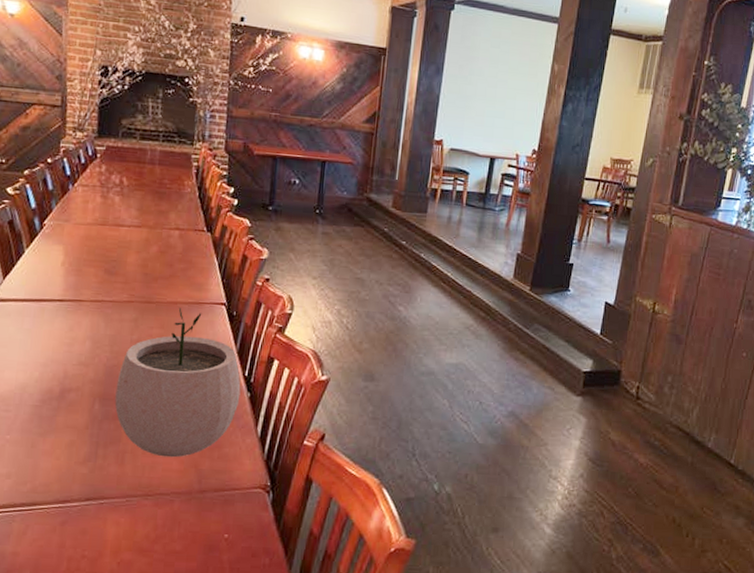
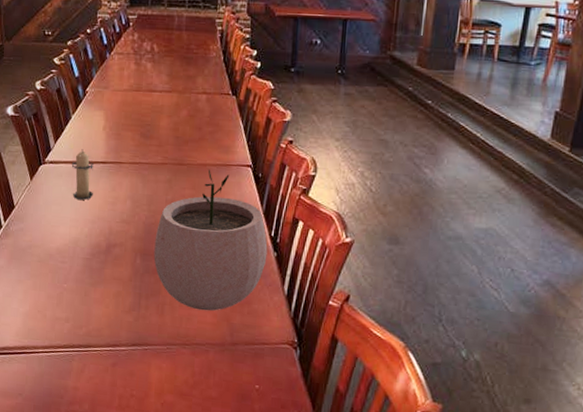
candle: none [21,286,49,341] -> present [71,149,93,200]

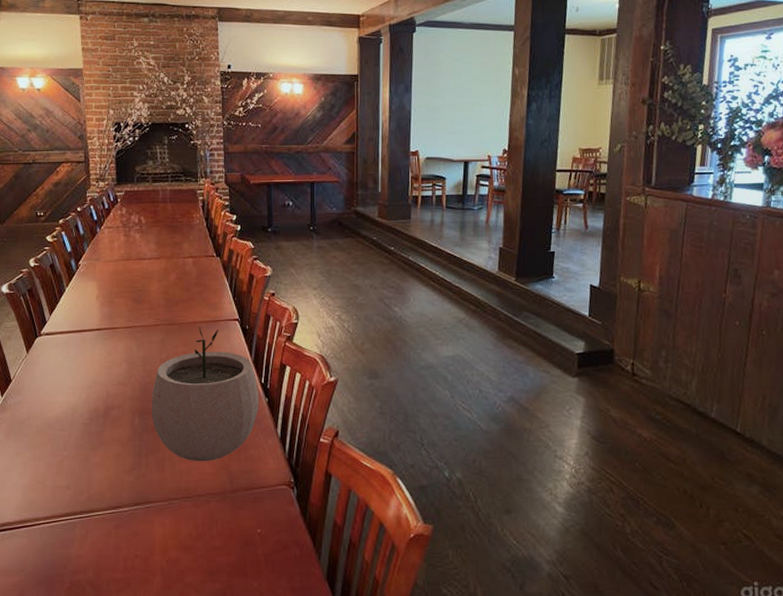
candle: present [71,149,93,200] -> none [67,319,89,367]

